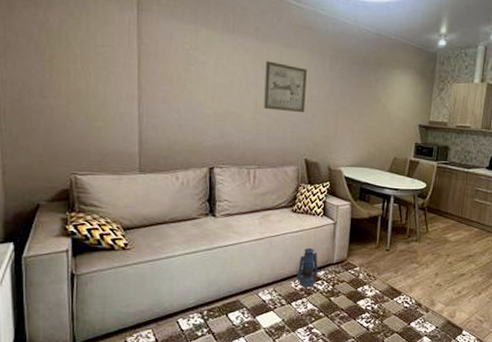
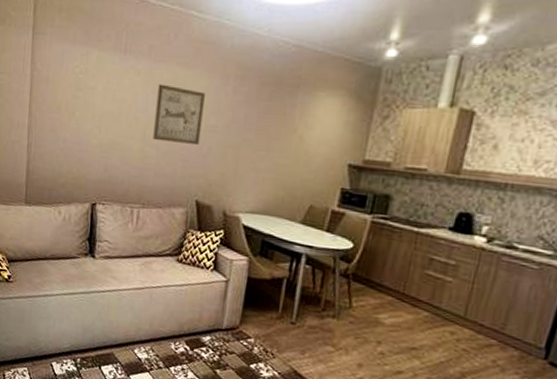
lantern: present [296,247,318,288] -> none [177,306,204,353]

